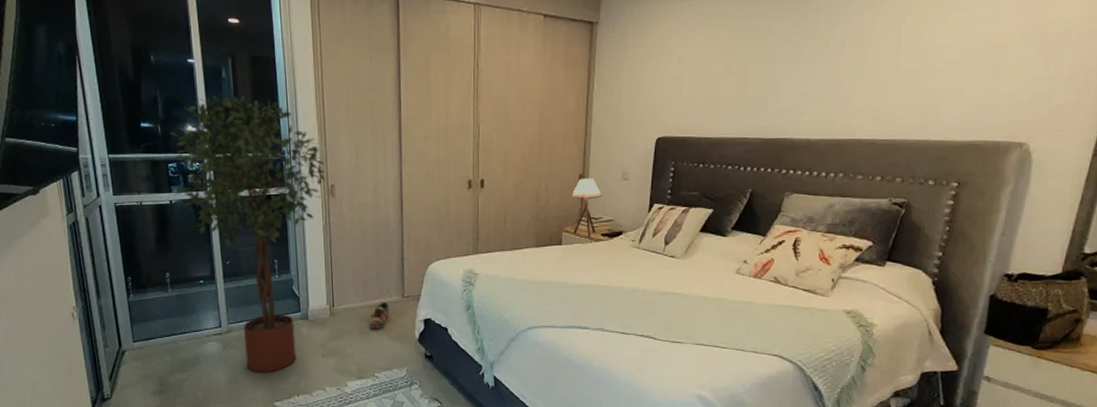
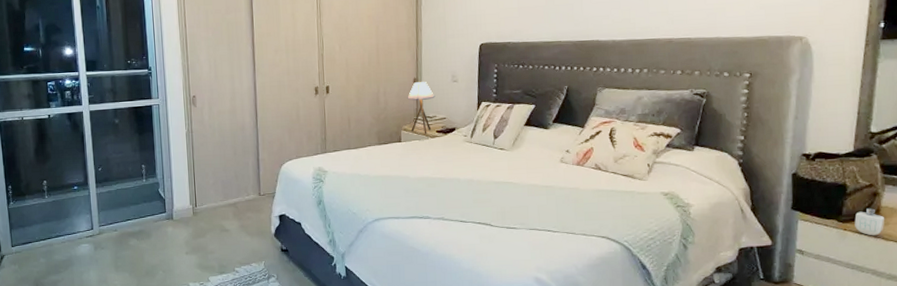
potted tree: present [170,95,326,372] -> none [50,21,188,271]
shoe: present [369,302,390,328] -> none [229,200,248,226]
perfume: none [1050,334,1085,365] -> present [854,207,885,236]

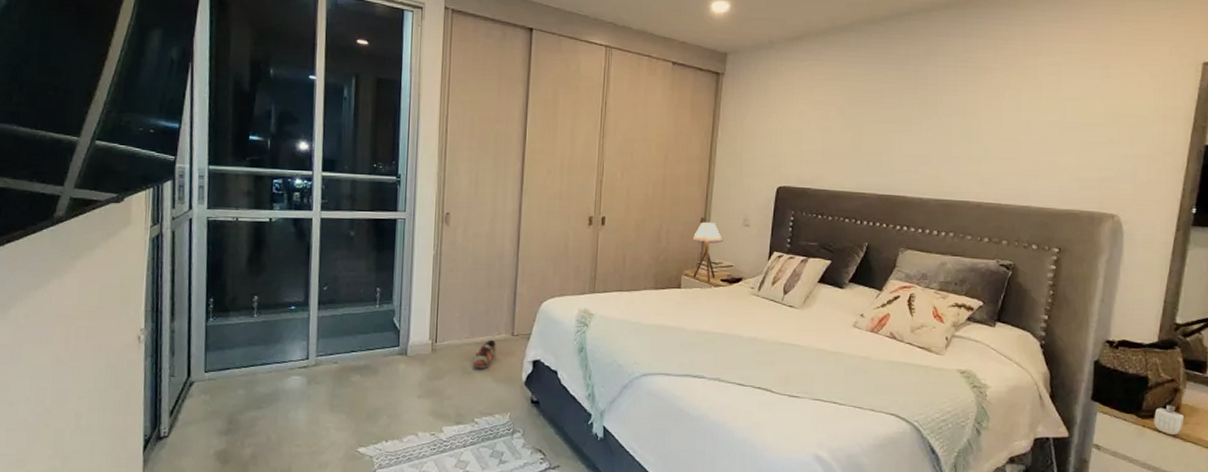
shoe: none [229,200,248,226] -> present [473,339,497,368]

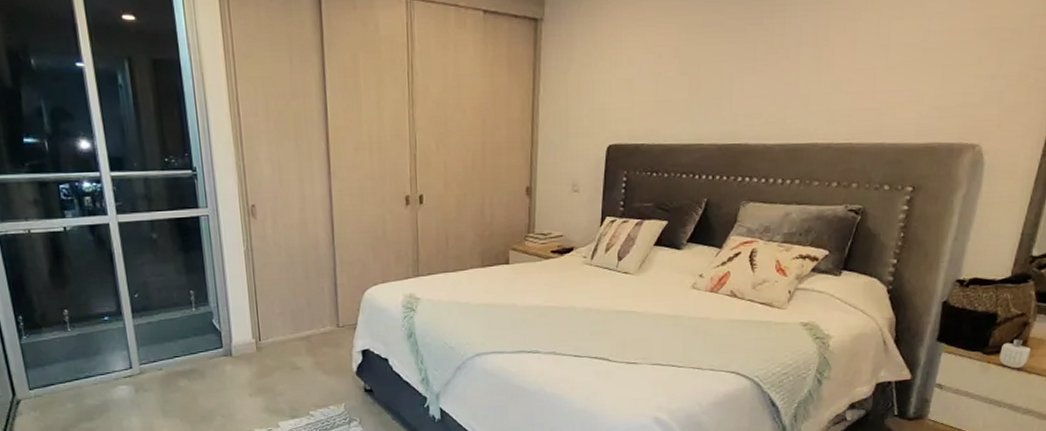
shoe: present [473,339,497,368] -> none [300,332,324,363]
table lamp: present [692,221,723,282] -> none [518,190,552,255]

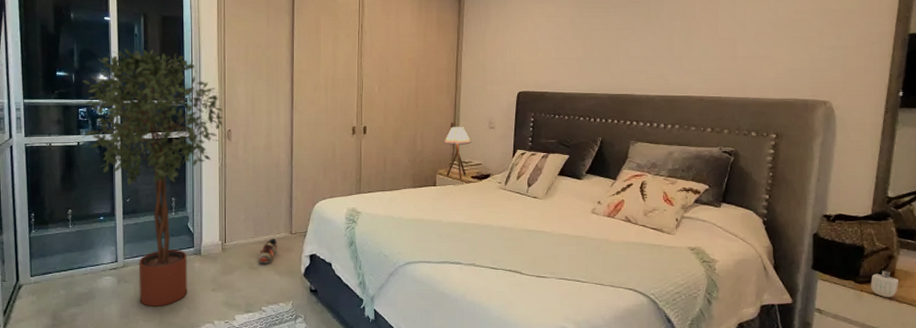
potted tree: none [59,105,245,417] -> present [82,49,224,306]
shoe: none [300,332,324,363] -> present [258,238,278,263]
table lamp: none [518,190,552,255] -> present [444,126,472,179]

